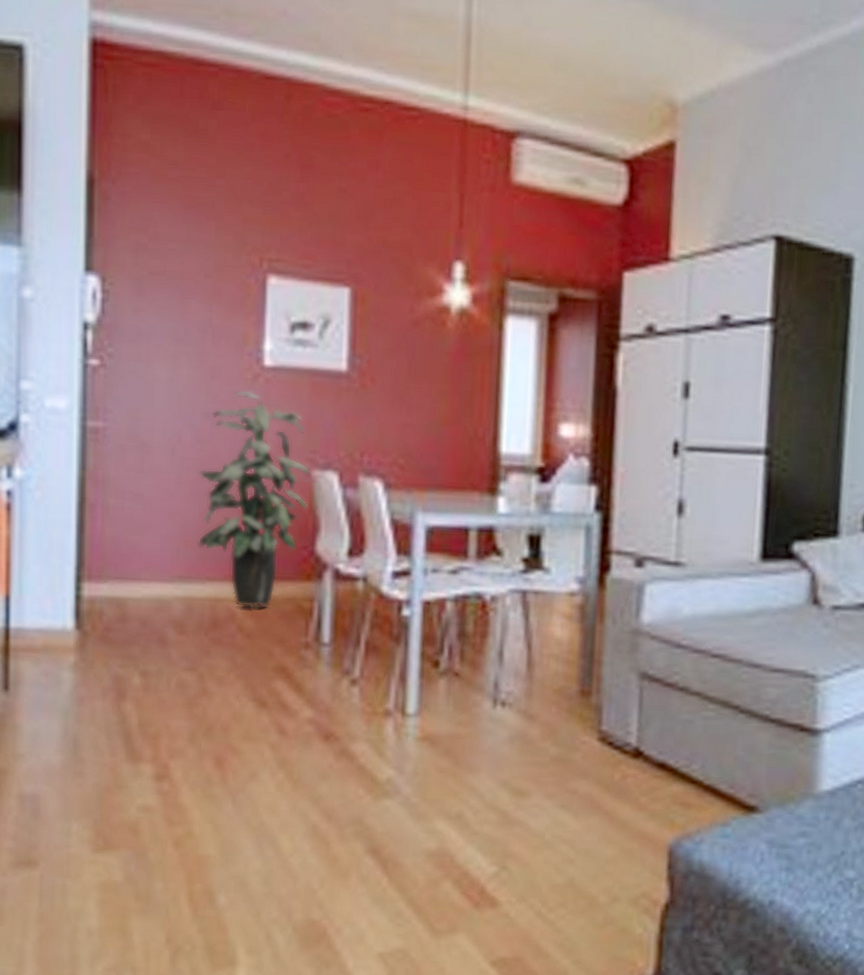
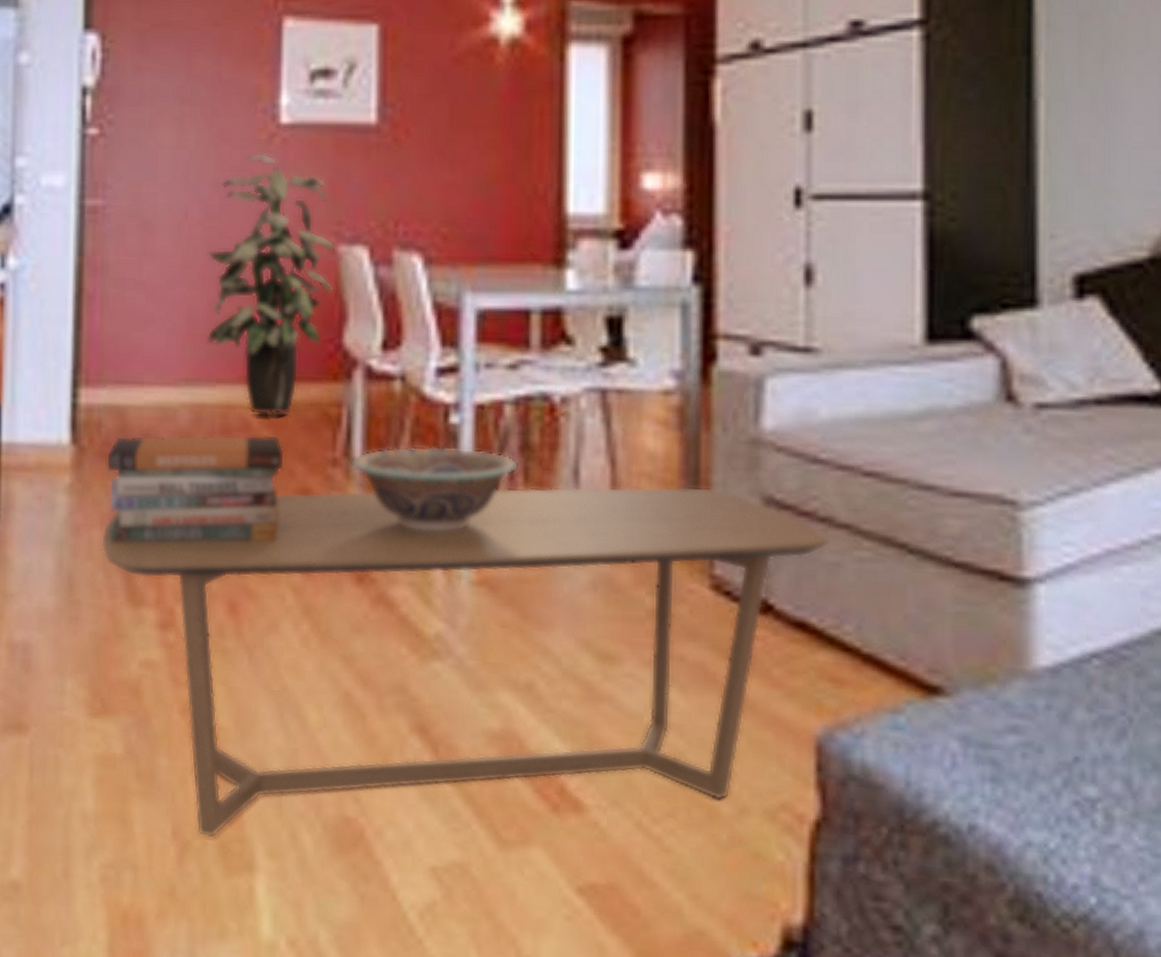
coffee table: none [103,664,686,942] -> present [101,486,830,838]
book stack: none [107,622,265,711] -> present [106,434,286,543]
decorative bowl: none [321,633,457,700] -> present [351,446,519,532]

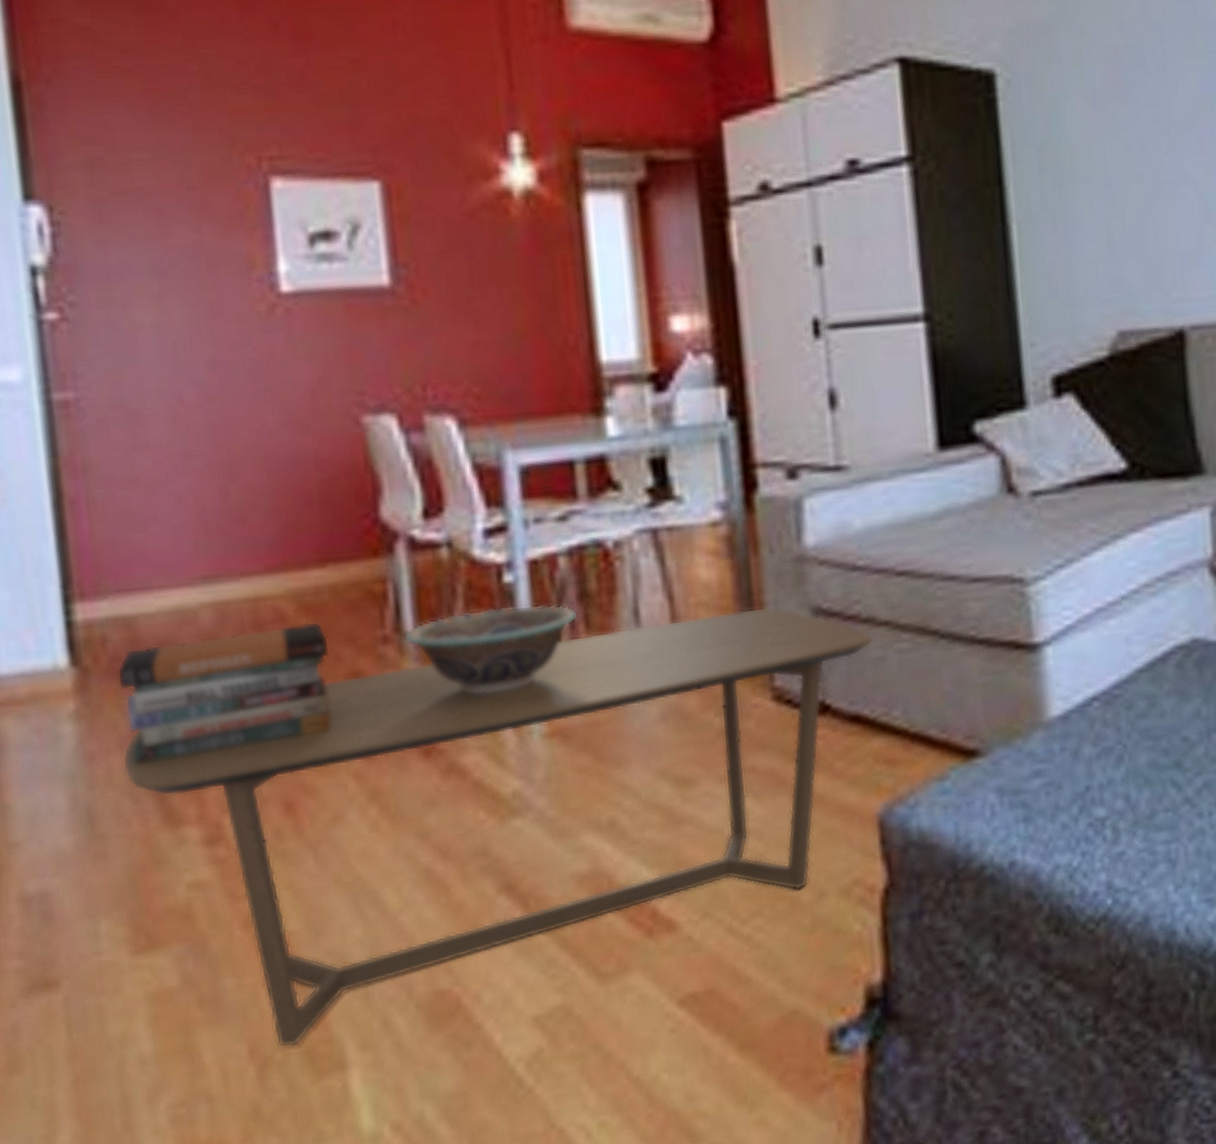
indoor plant: present [206,154,336,416] -> none [211,326,363,604]

